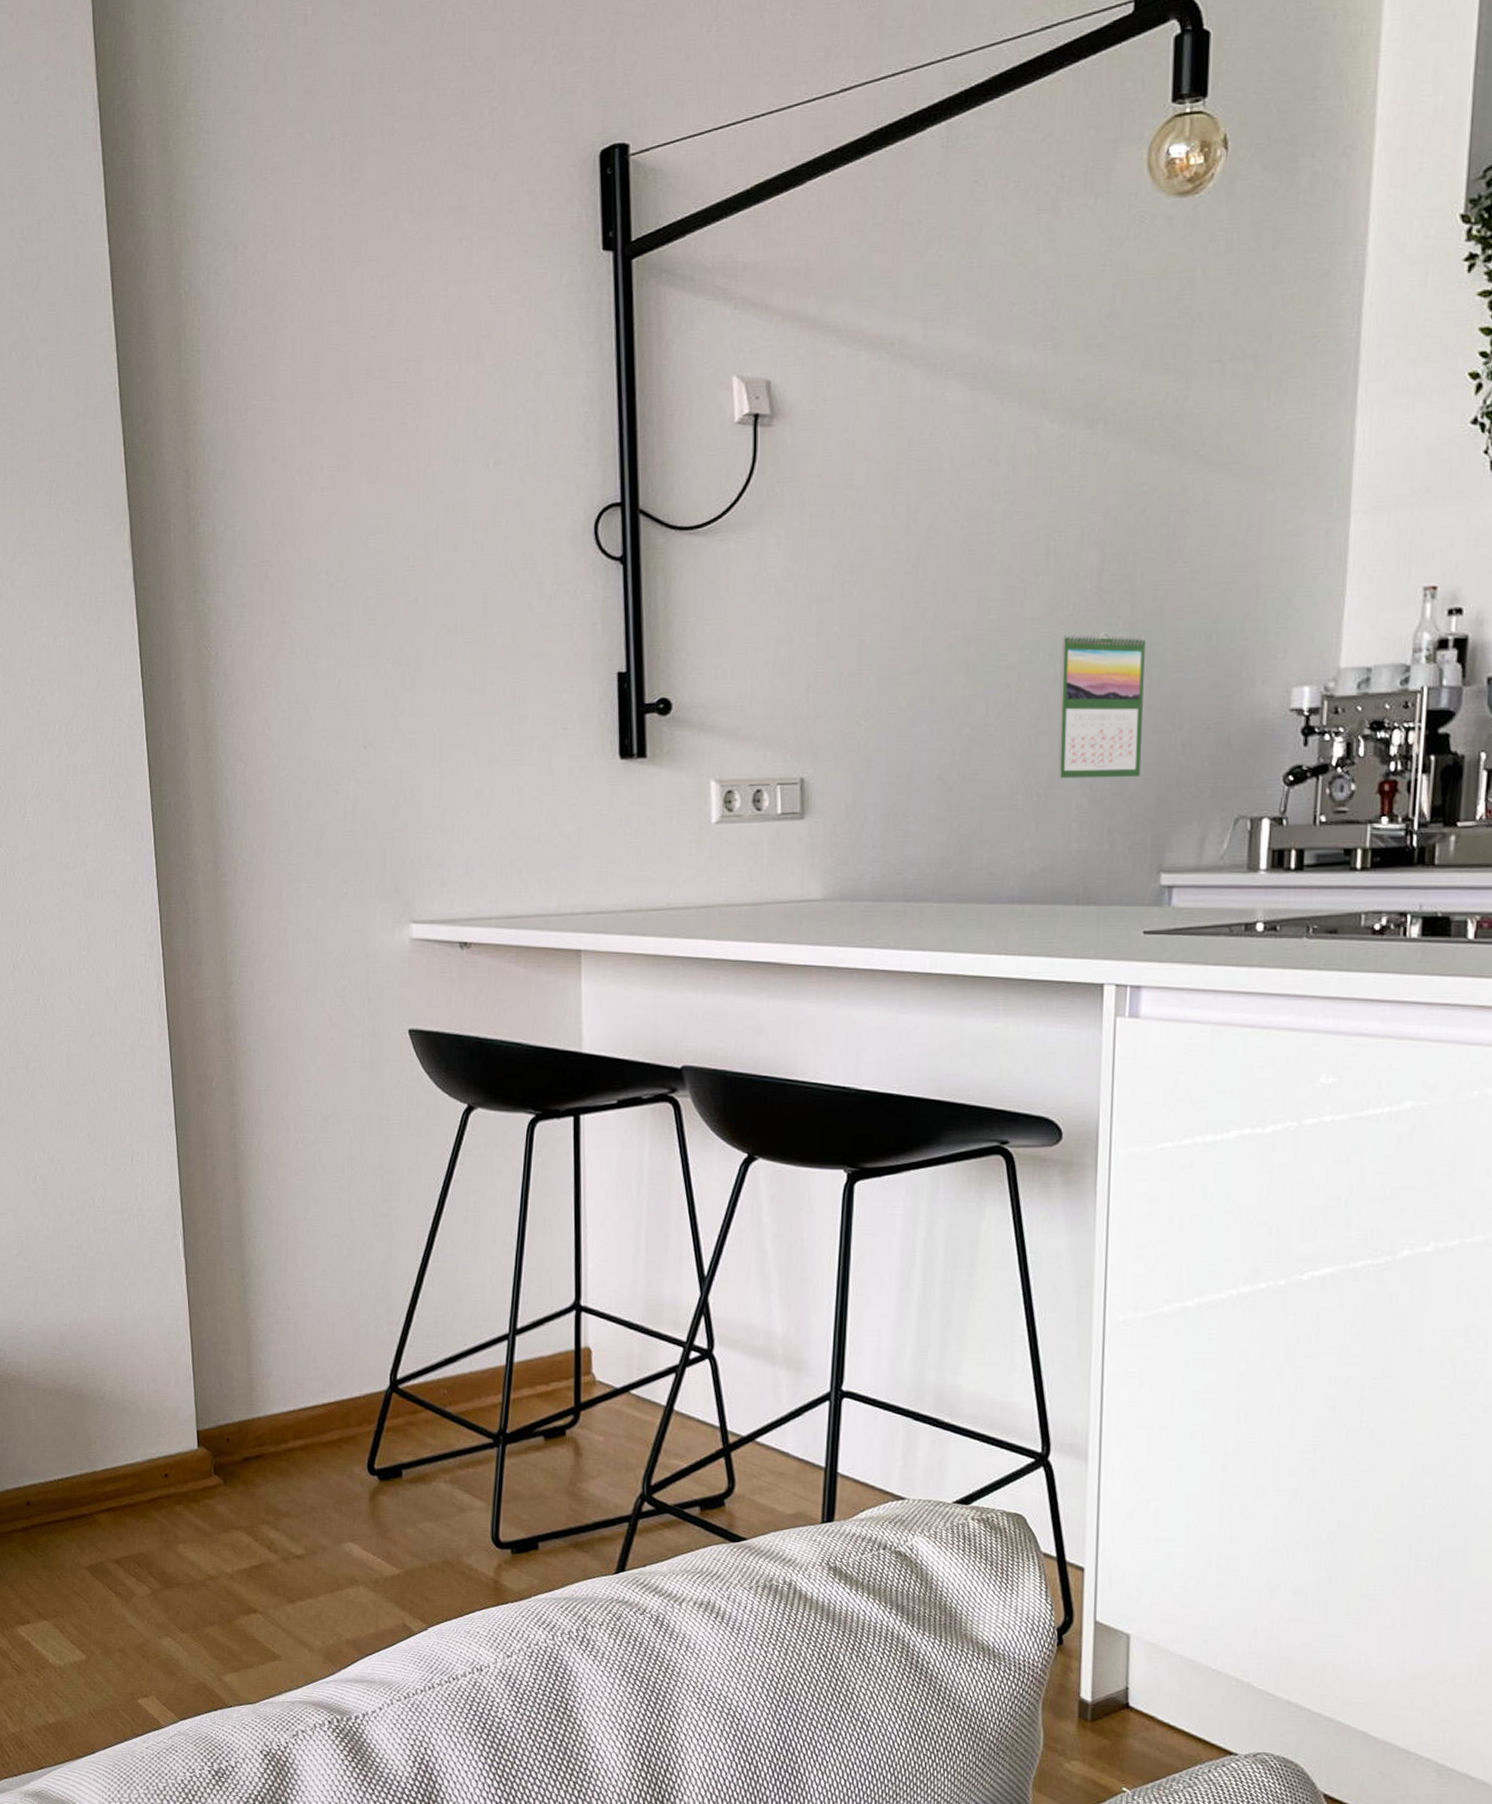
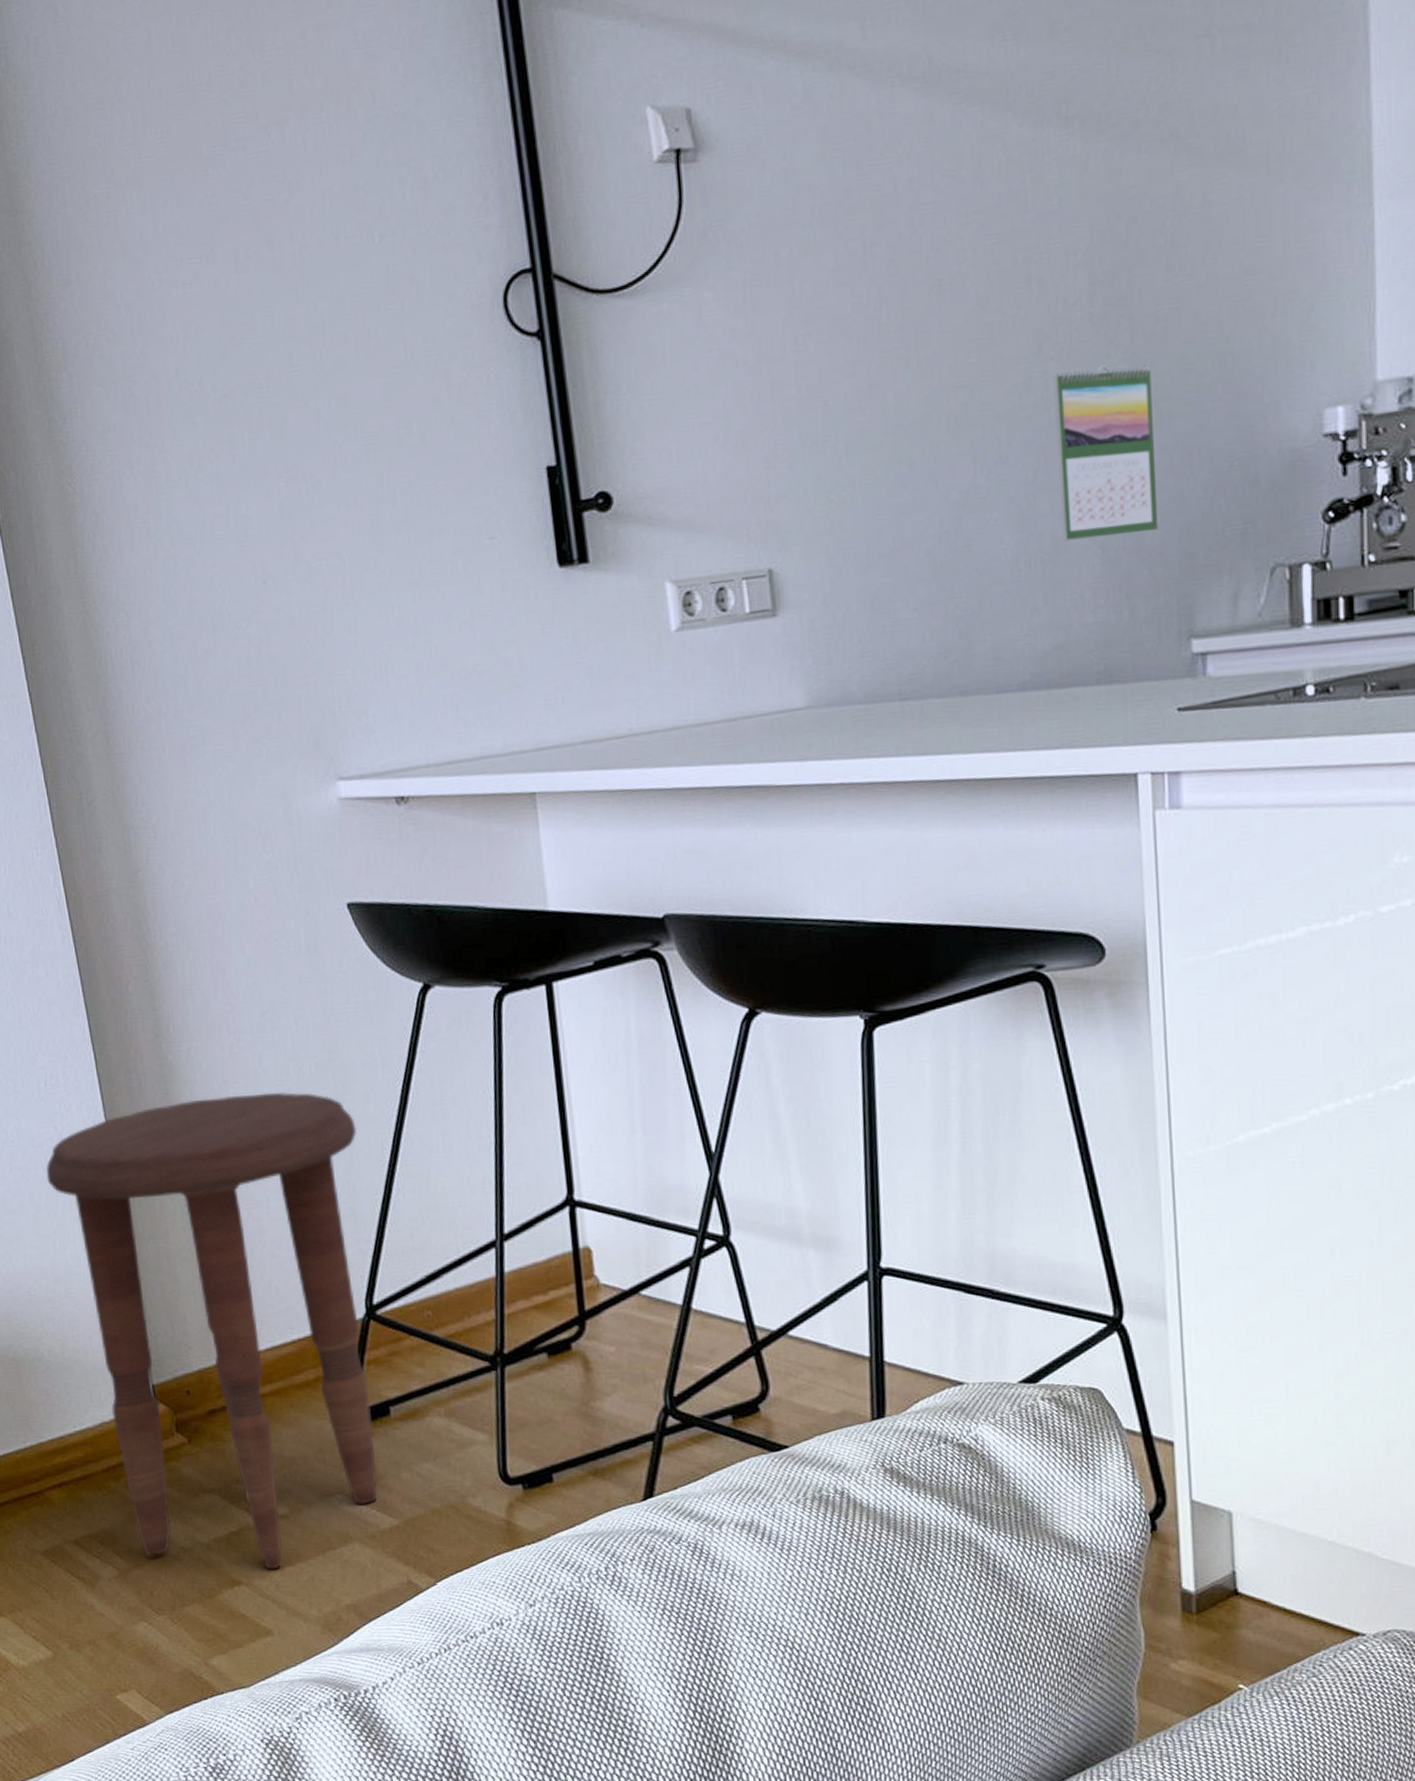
side table: none [124,1185,398,1602] -> present [46,1091,377,1570]

